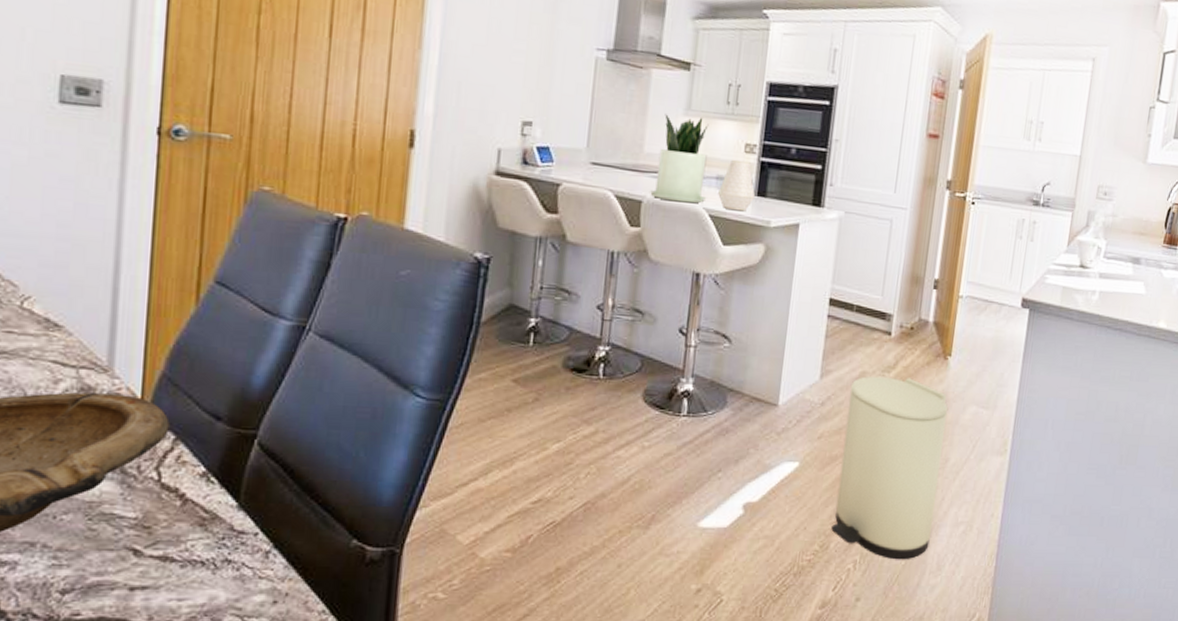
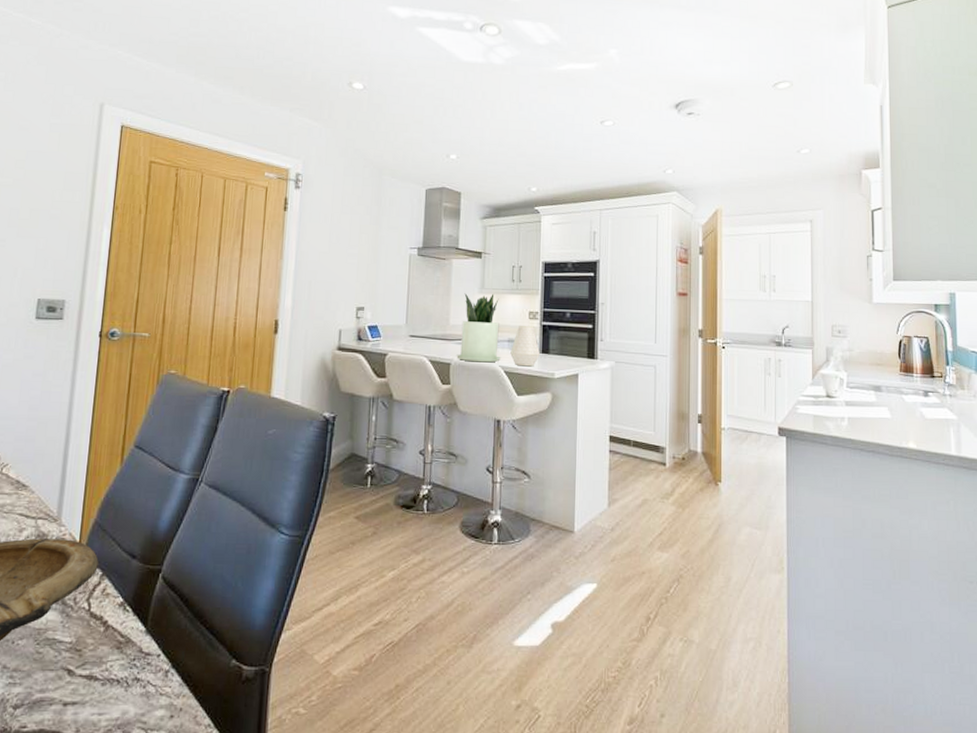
pedal bin: present [831,376,948,559] -> none [631,502,725,675]

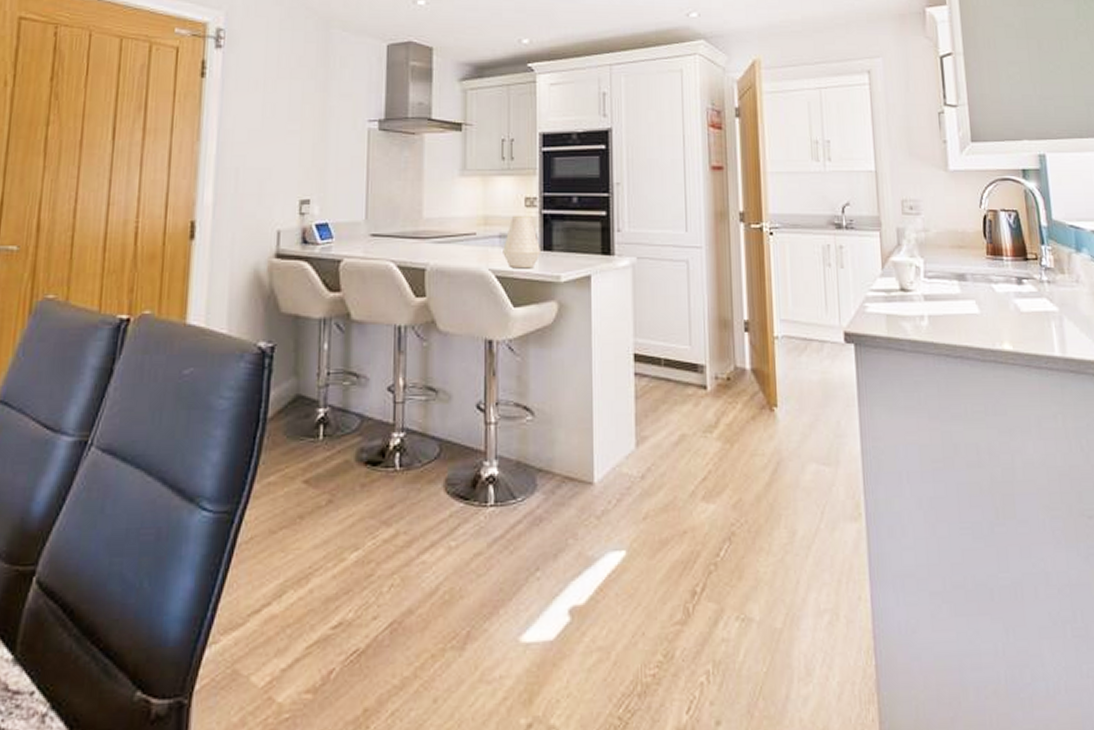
planter: present [456,293,502,363] -> none [433,175,492,266]

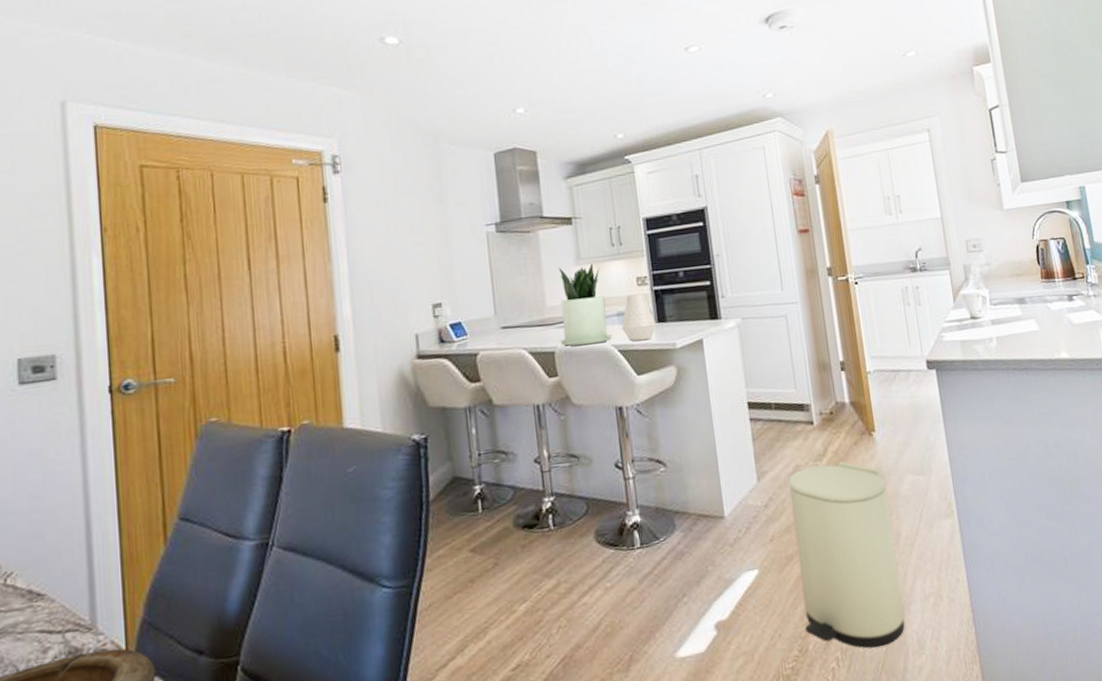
planter: none [433,175,492,266] -> present [558,263,613,347]
pedal bin: none [671,437,792,665] -> present [788,461,905,648]

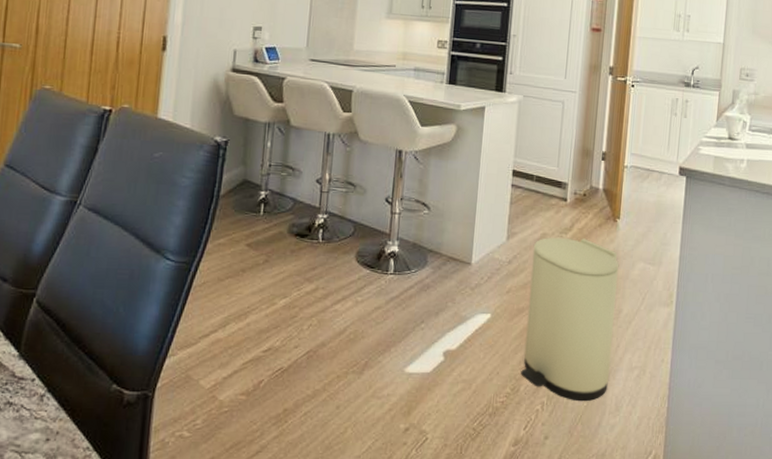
planter: present [558,263,613,347] -> none [359,17,407,92]
vase: present [622,293,657,342] -> none [416,55,448,97]

